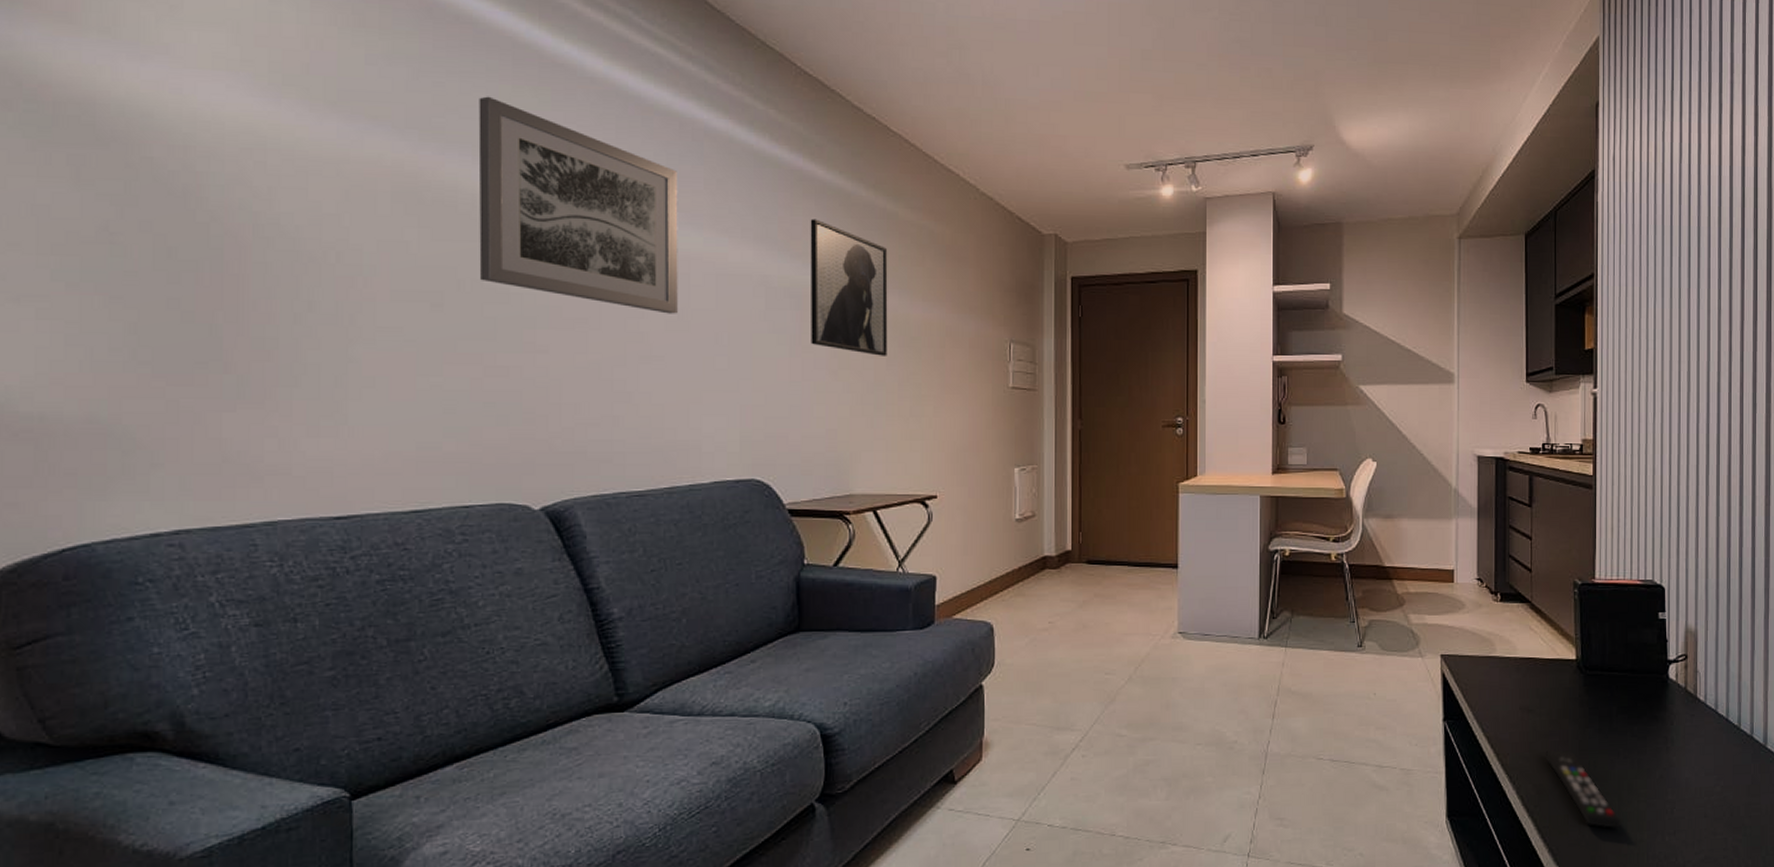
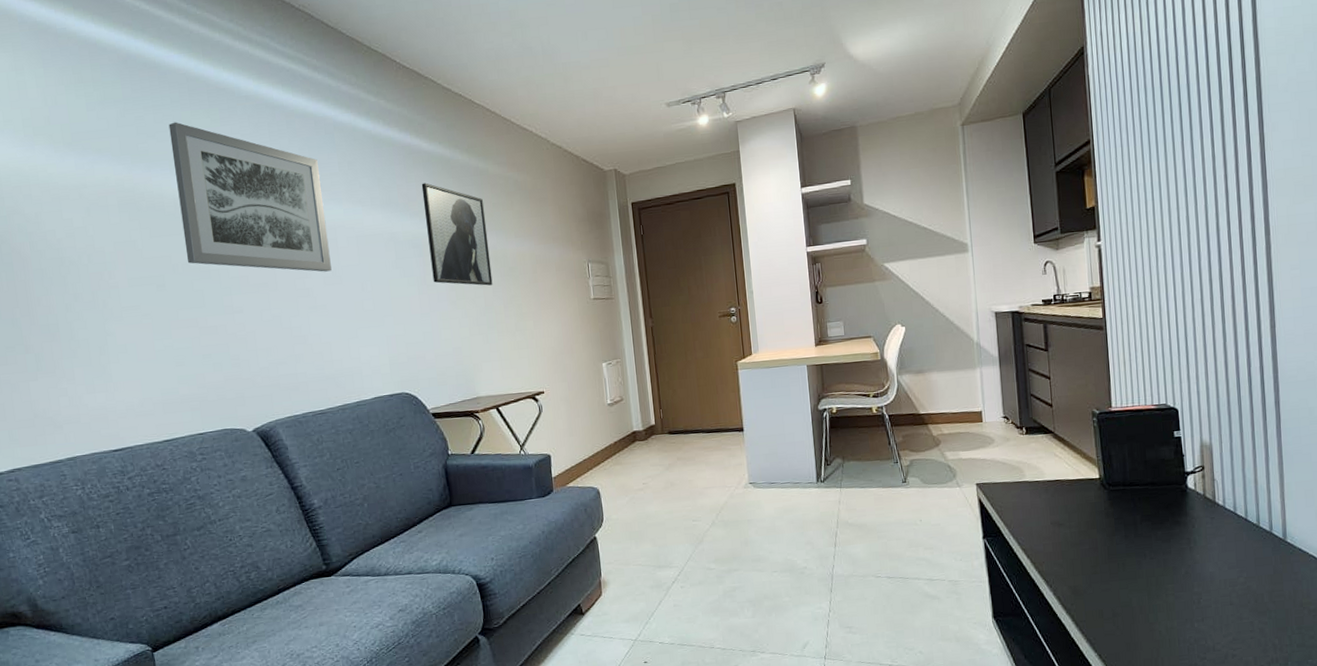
remote control: present [1545,750,1621,829] -> none [1077,556,1152,620]

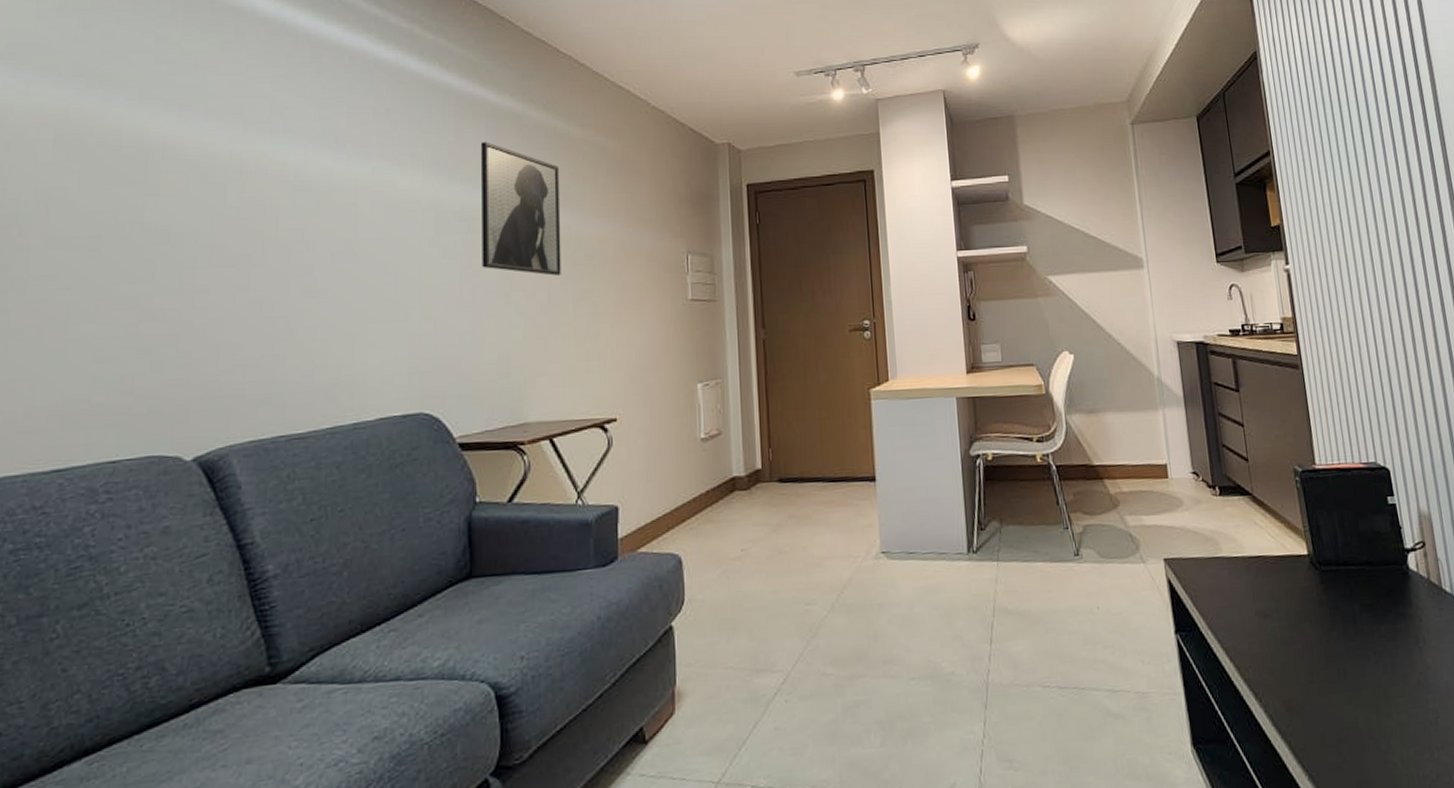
wall art: present [168,121,332,272] -> none [139,41,347,245]

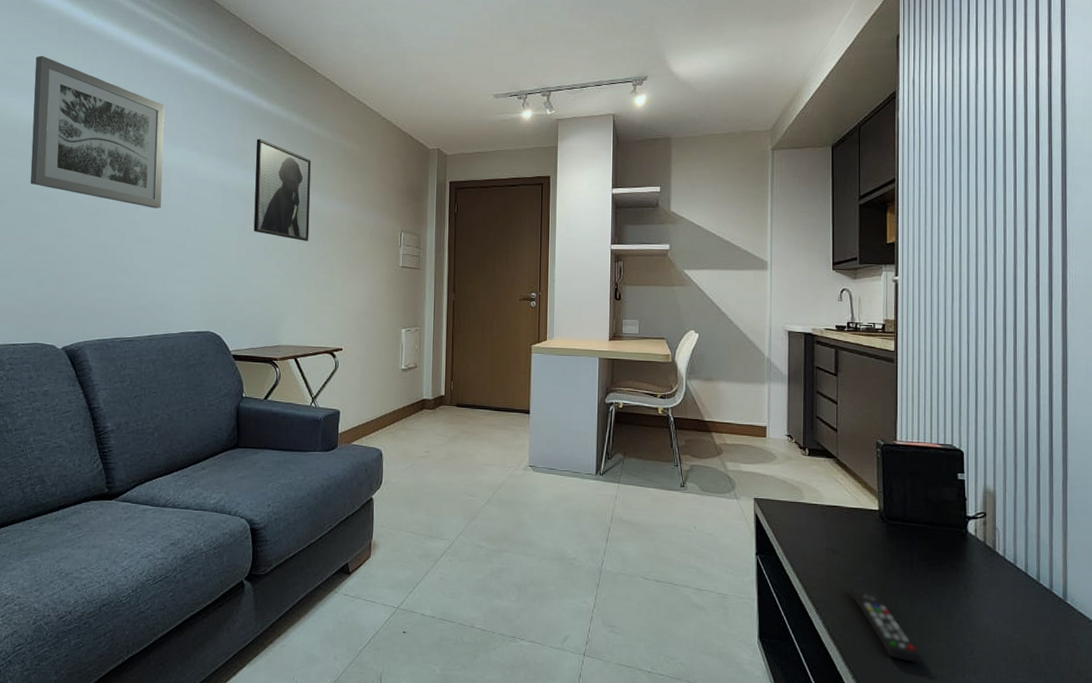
wall art: none [139,41,347,245] -> present [30,55,165,209]
remote control: none [1289,659,1384,747] -> present [850,588,922,664]

